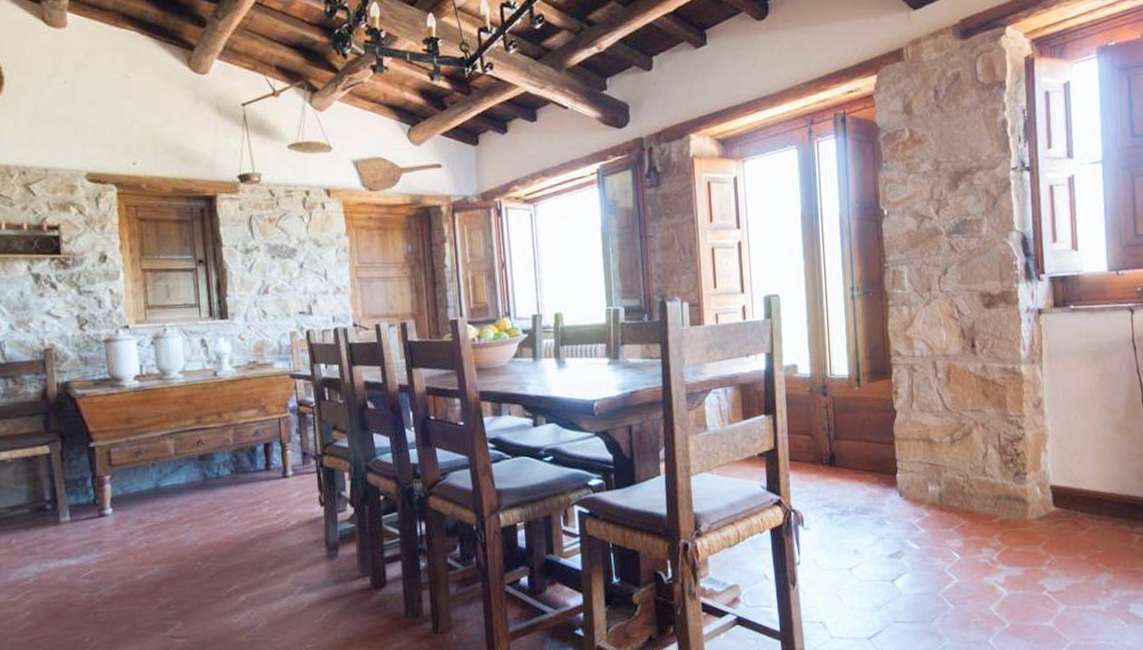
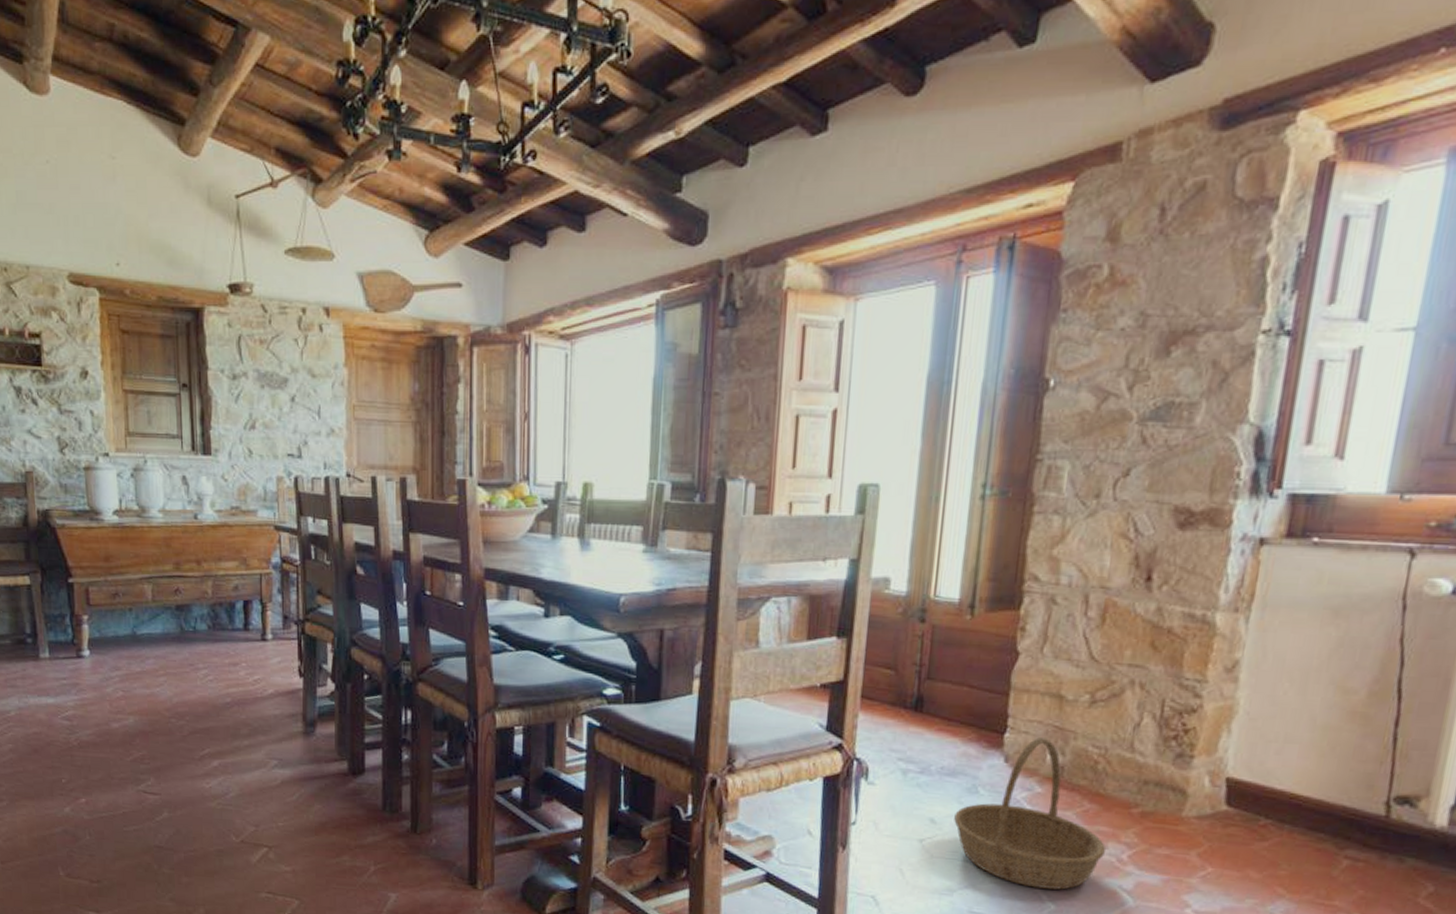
basket: none [871,473,982,594] -> present [954,737,1106,890]

